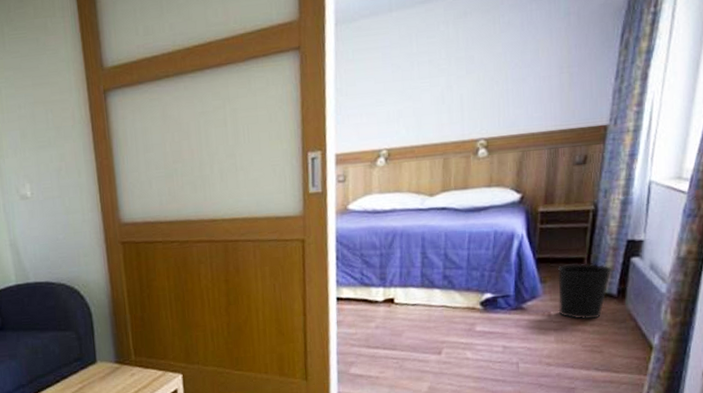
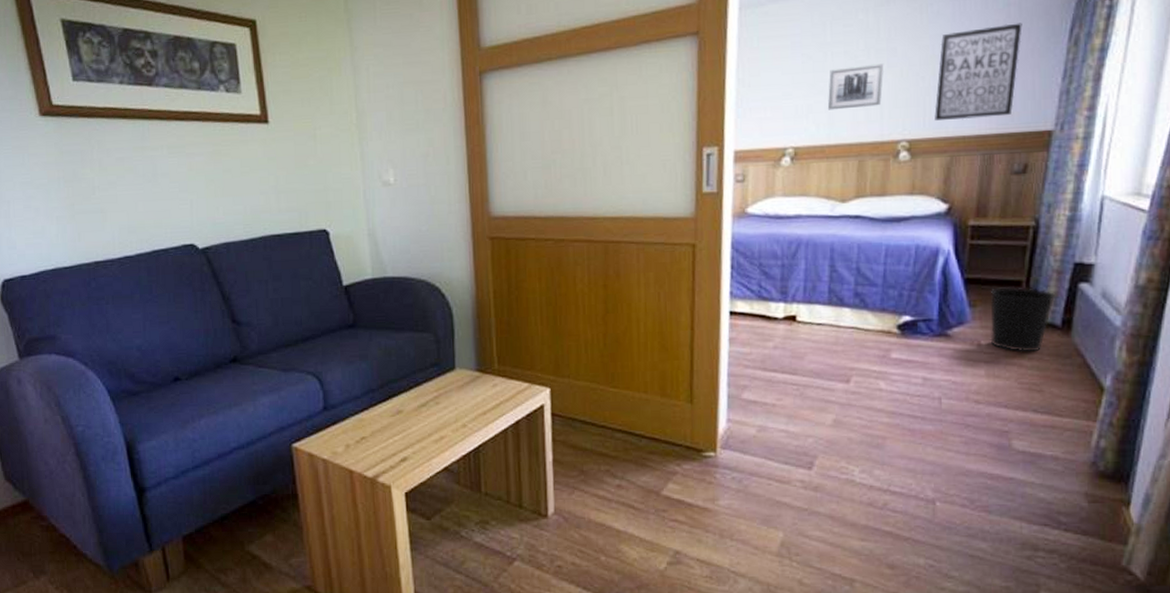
wall art: none [415,70,464,114] -> present [827,63,884,110]
wall art: none [507,30,581,120] -> present [934,22,1022,120]

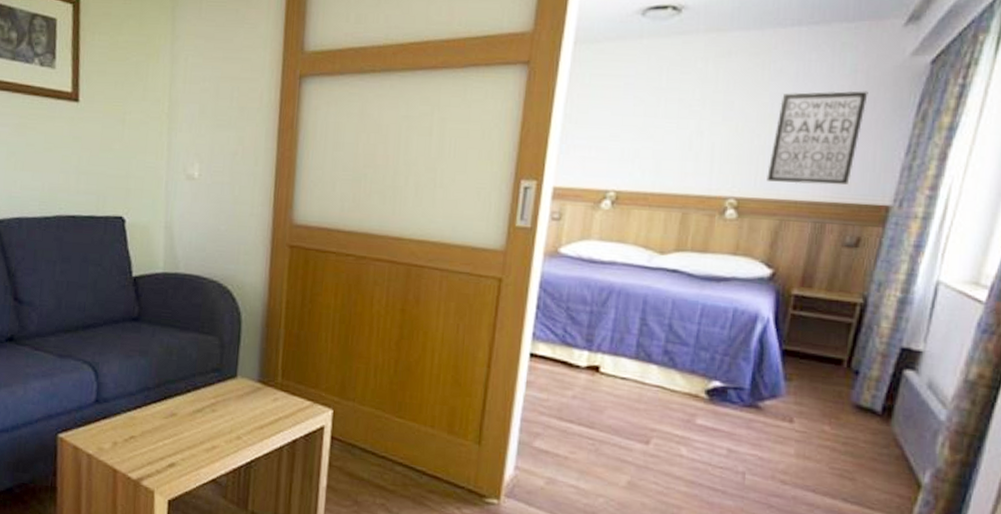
wall art: present [827,63,884,110] -> none [655,115,719,159]
wastebasket: present [990,287,1056,352] -> none [803,363,879,437]

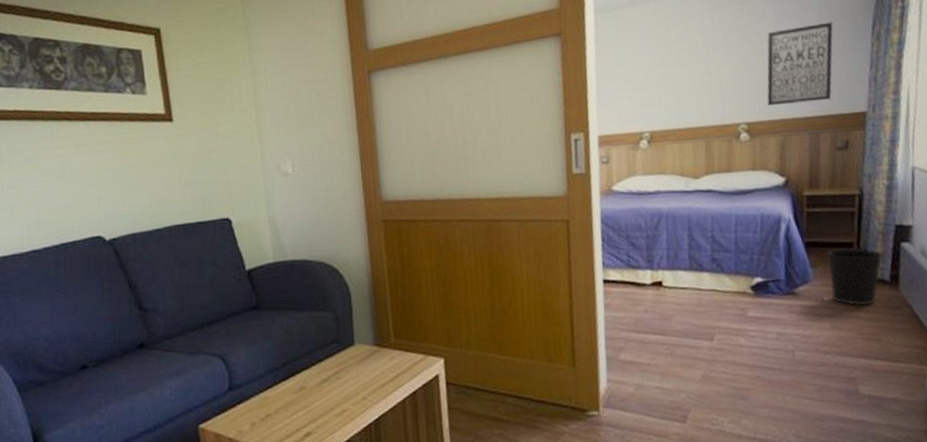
wastebasket: none [803,363,879,437] -> present [828,248,883,306]

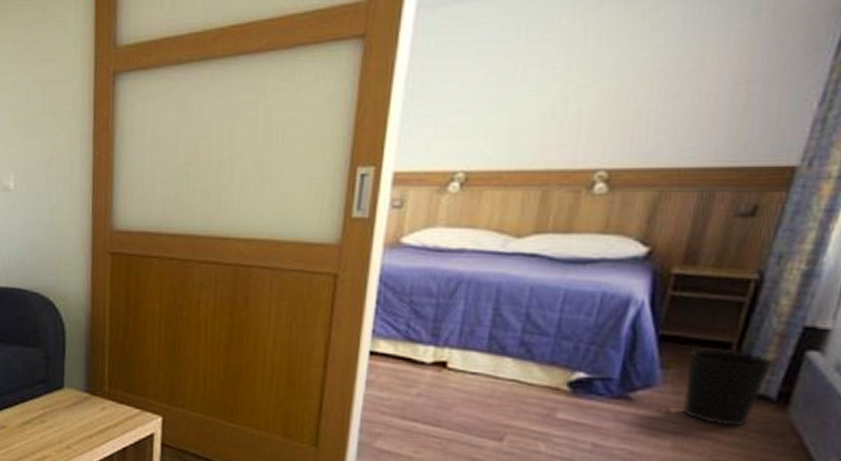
wall art: present [766,22,834,106] -> none [644,33,774,149]

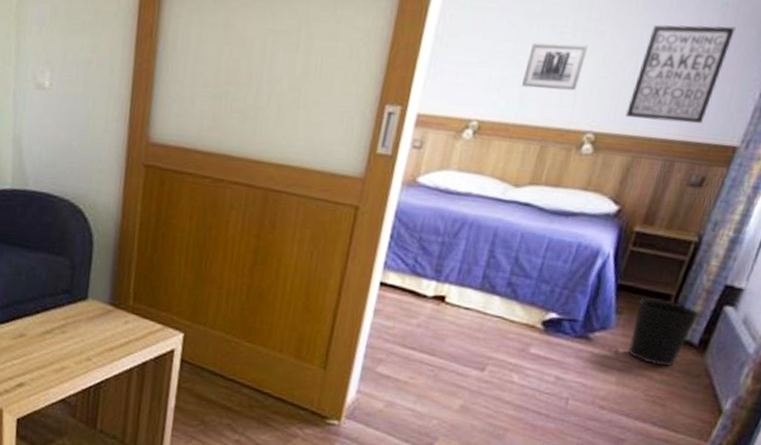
wall art: none [511,78,588,131] -> present [521,43,589,91]
wall art: none [644,33,774,149] -> present [626,24,736,124]

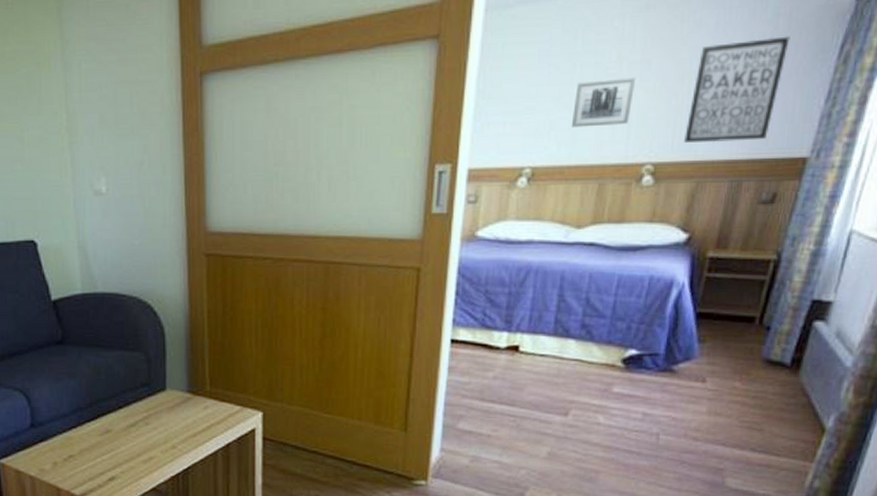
wastebasket: present [628,298,701,367] -> none [715,323,789,390]

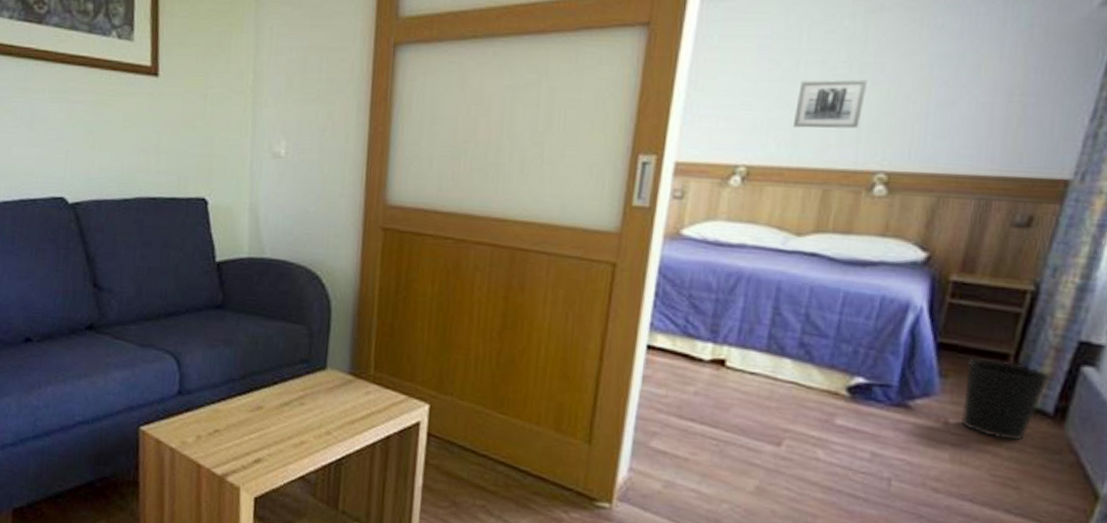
wall art: present [684,36,790,143] -> none [923,48,1047,157]
wastebasket: none [715,323,789,390] -> present [960,358,1051,441]

